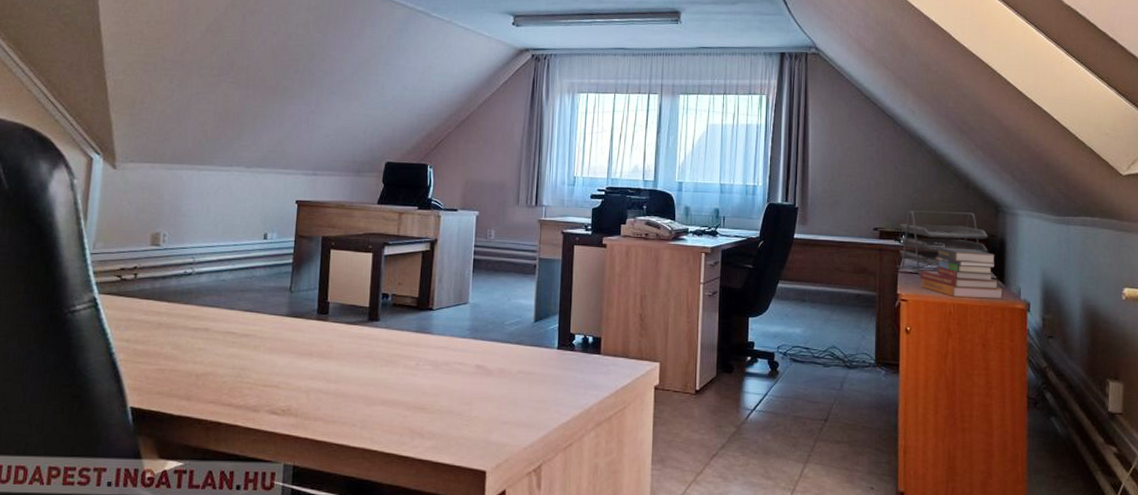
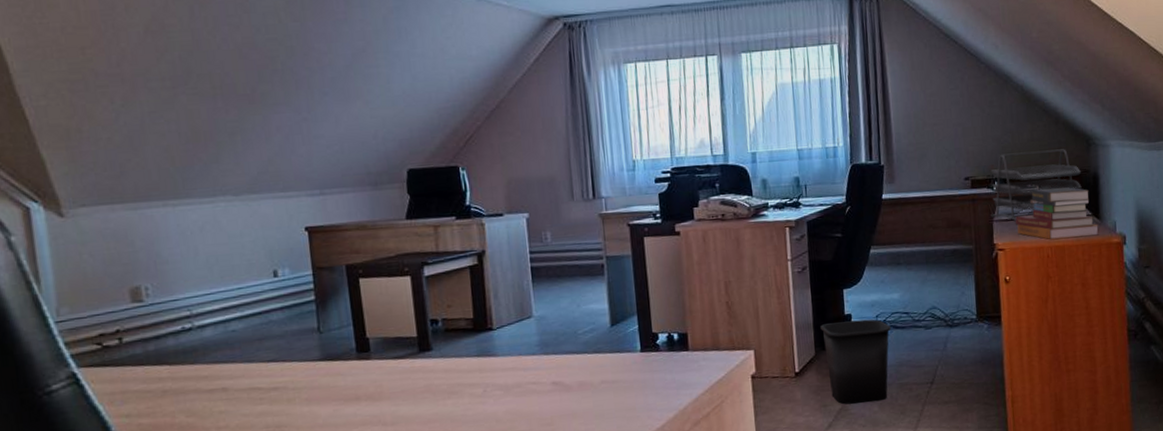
waste bin: none [724,348,791,431] -> present [820,319,892,405]

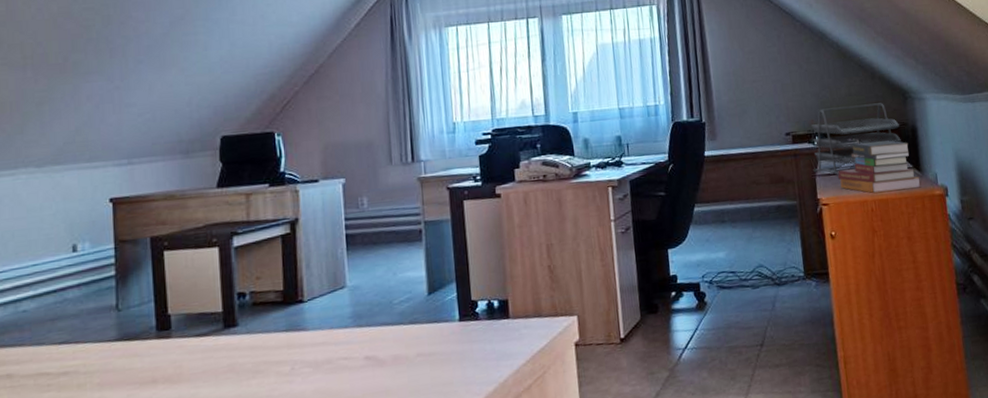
waste bin: present [820,319,892,405] -> none [645,279,719,371]

